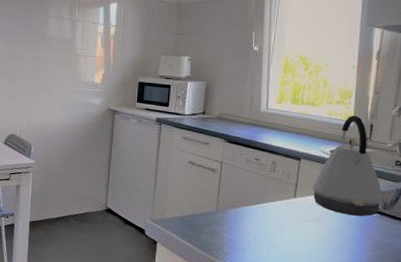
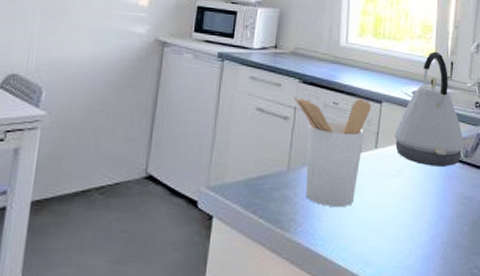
utensil holder: none [220,152,291,244] -> present [294,96,372,208]

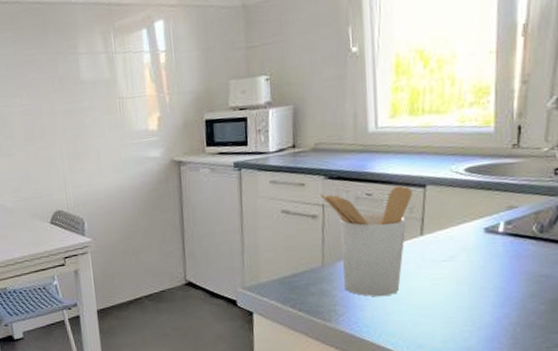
kettle: present [393,51,465,167] -> none [442,117,540,247]

